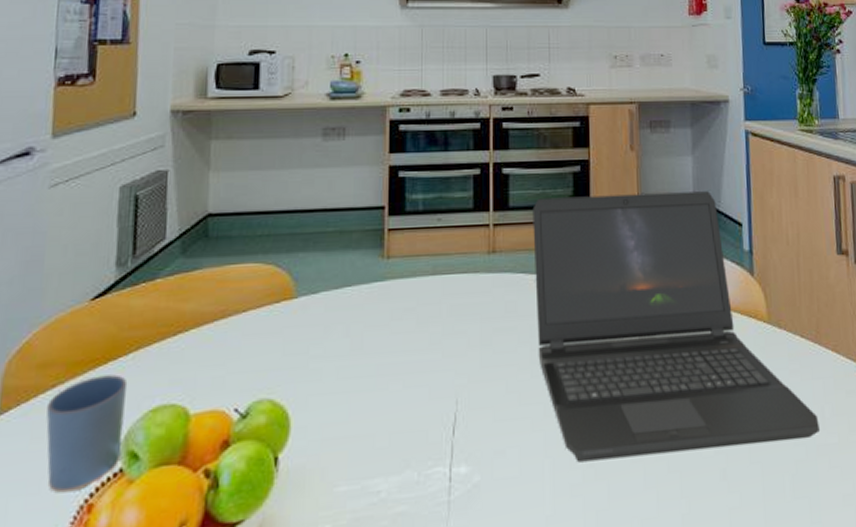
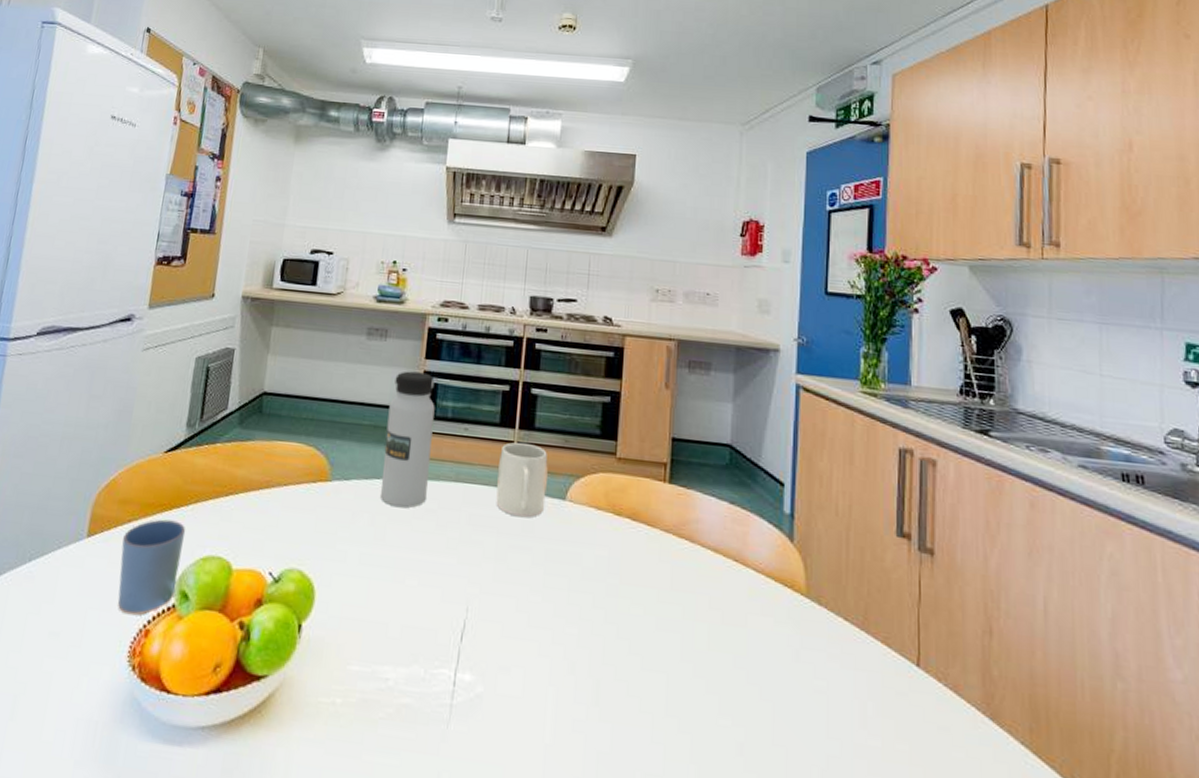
water bottle: none [353,167,404,313] -> present [380,371,435,508]
mug: none [475,223,526,300] -> present [496,442,548,518]
laptop computer: present [532,191,820,463] -> none [551,423,859,733]

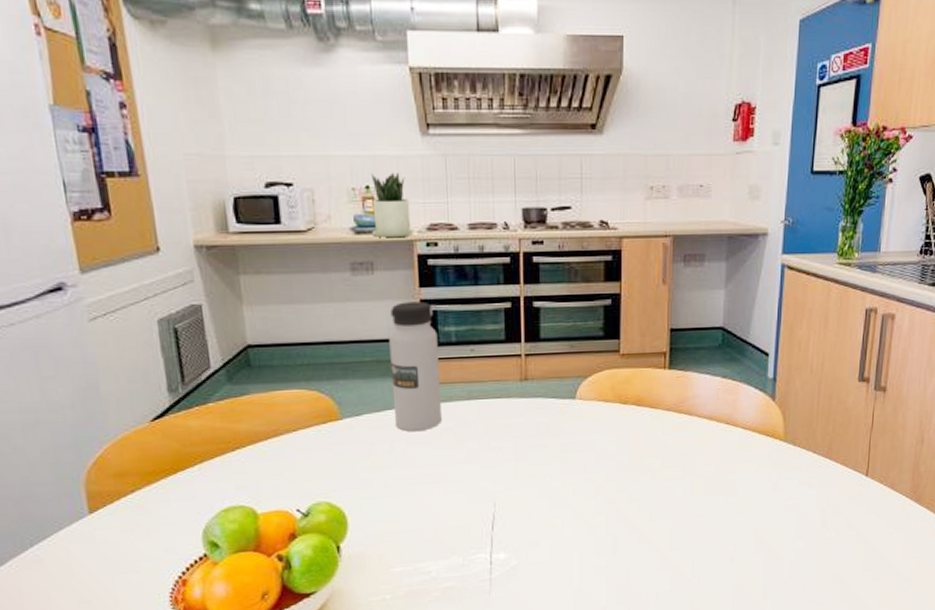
mug: present [118,519,186,616] -> none [130,482,202,572]
planter: none [390,251,429,311] -> present [370,172,415,238]
mug: present [496,442,548,518] -> none [508,354,557,421]

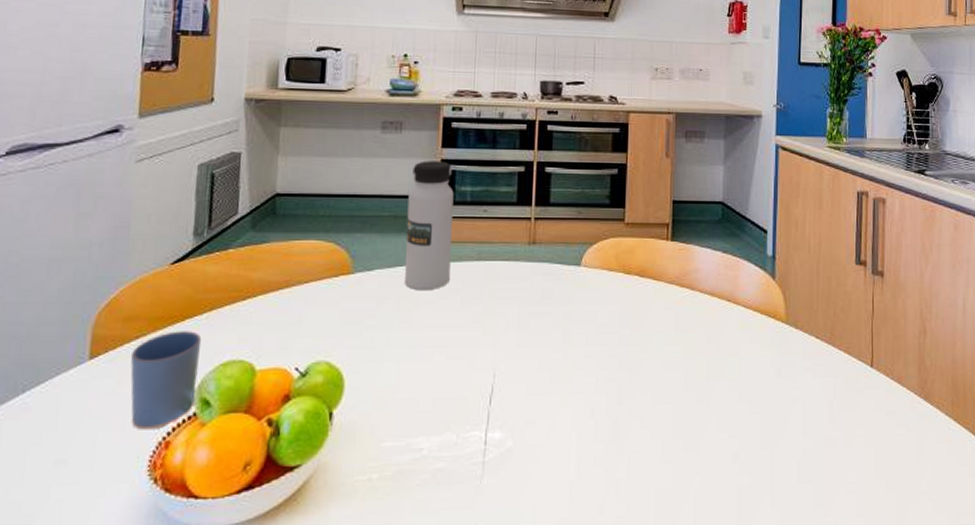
mug: none [130,482,202,572] -> present [130,331,202,430]
planter: present [370,172,415,238] -> none [404,43,443,102]

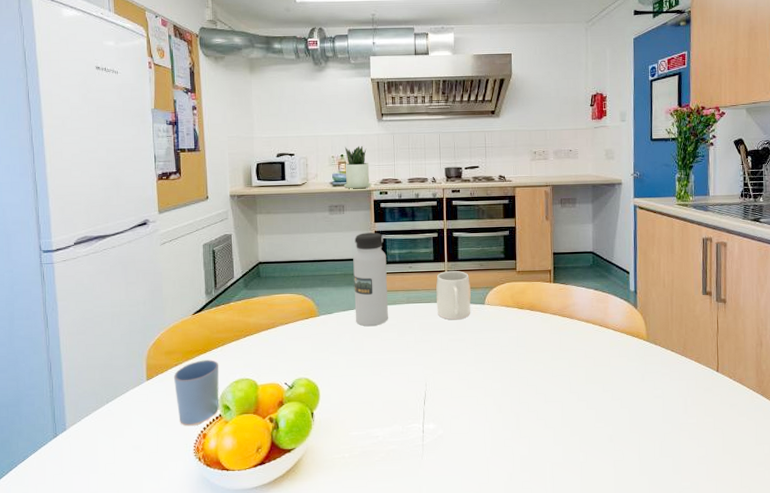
planter: none [404,43,443,102] -> present [343,145,372,189]
mug: none [516,218,564,286] -> present [435,270,471,320]

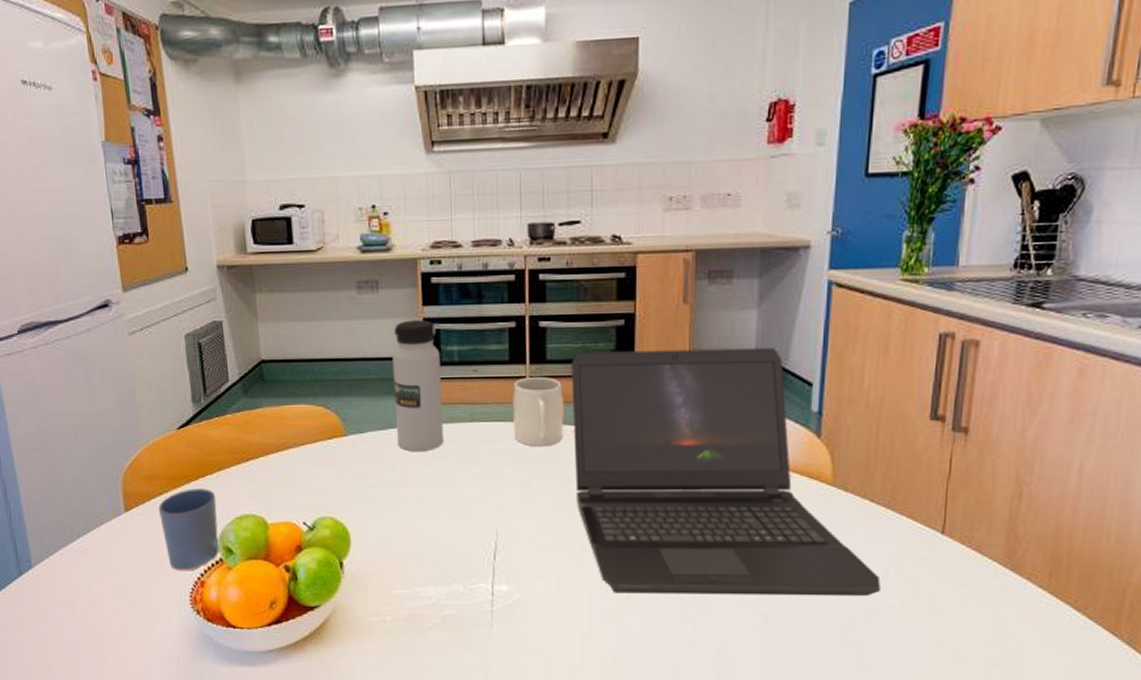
planter: present [343,145,372,189] -> none [376,190,419,257]
laptop computer: none [475,249,683,426] -> present [571,348,881,597]

